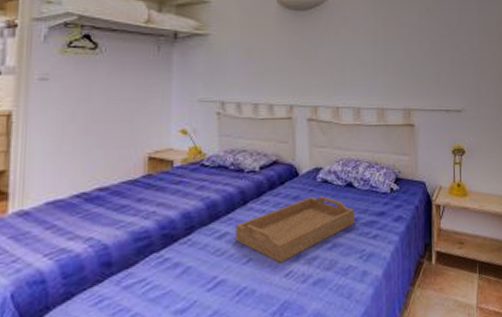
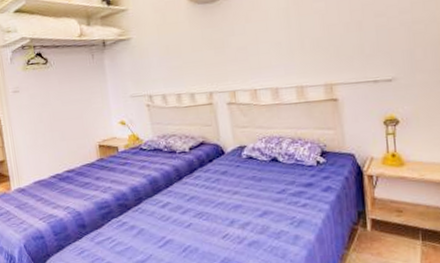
serving tray: present [235,196,354,263] -> none [175,171,282,227]

